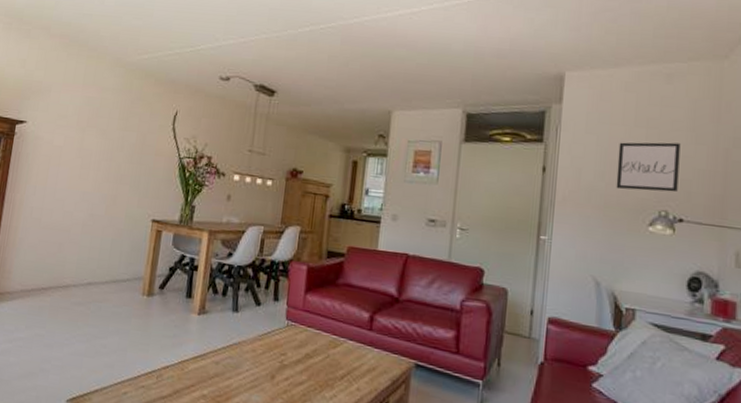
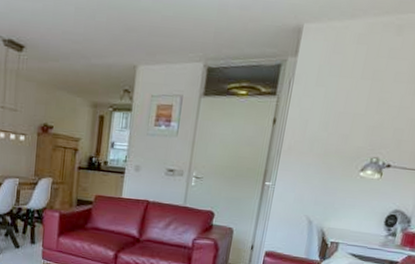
wall art: present [616,142,681,193] -> none [336,94,400,141]

